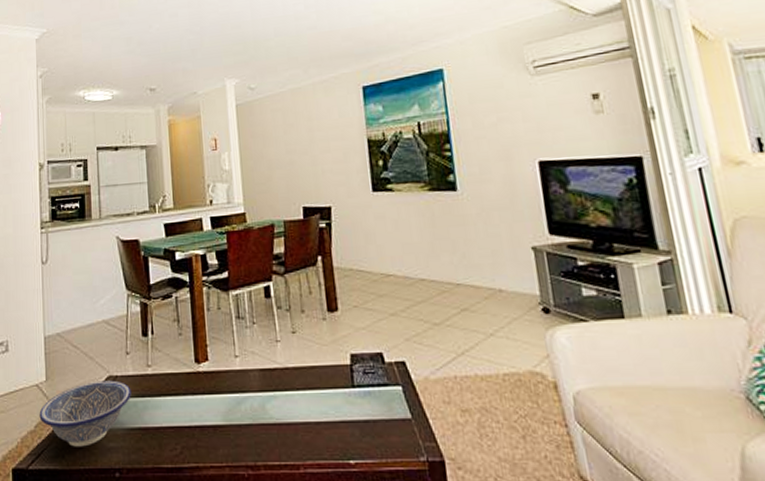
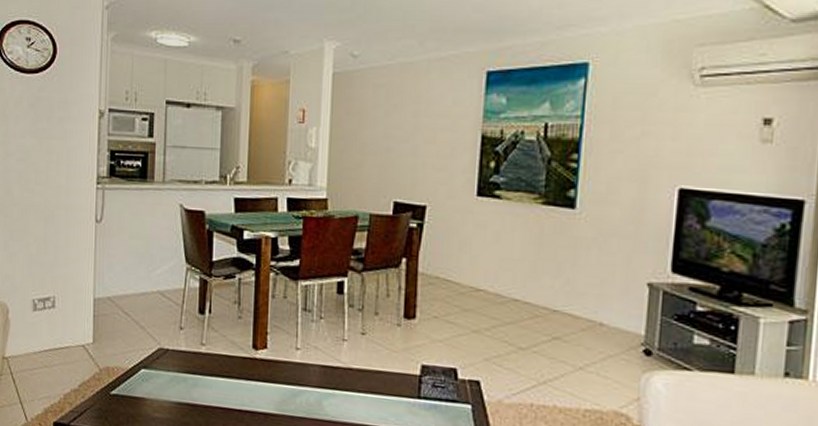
decorative bowl: present [39,380,132,447] -> none [84,351,182,413]

